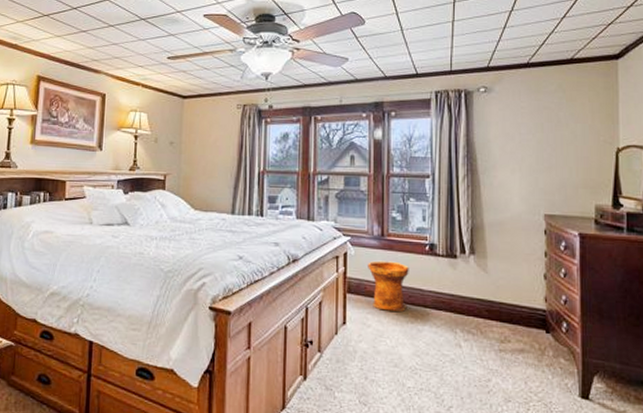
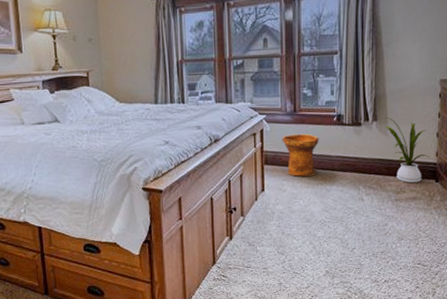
house plant: none [483,251,538,332] -> present [385,117,430,183]

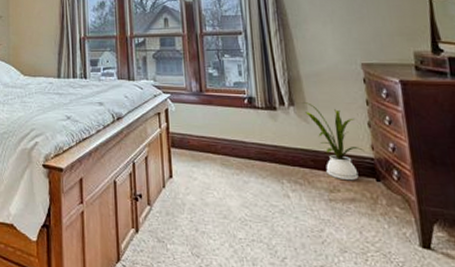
woven basket: present [282,133,319,177] -> none [189,115,232,164]

